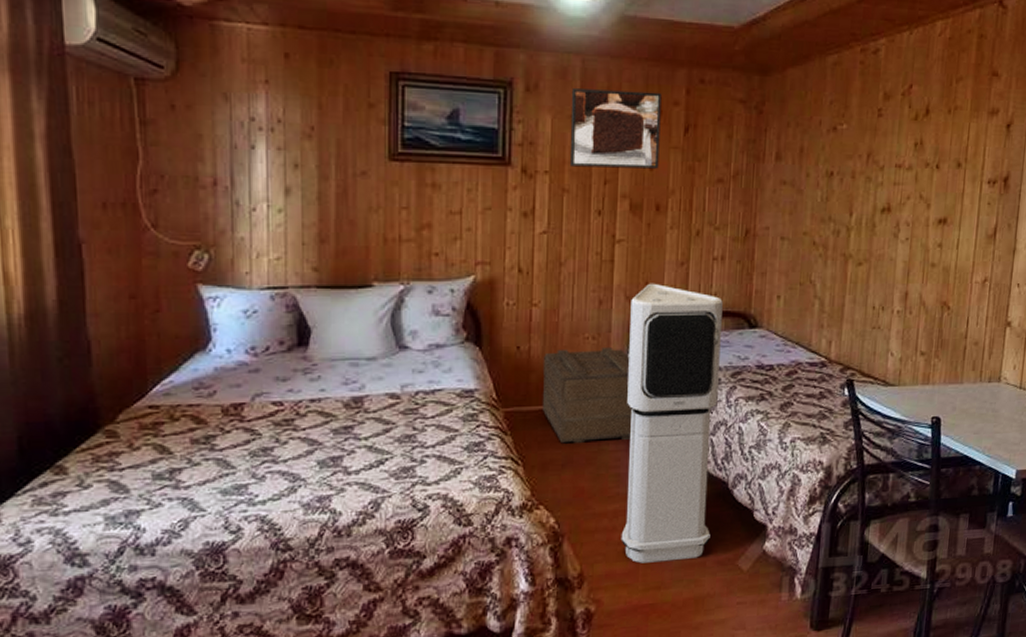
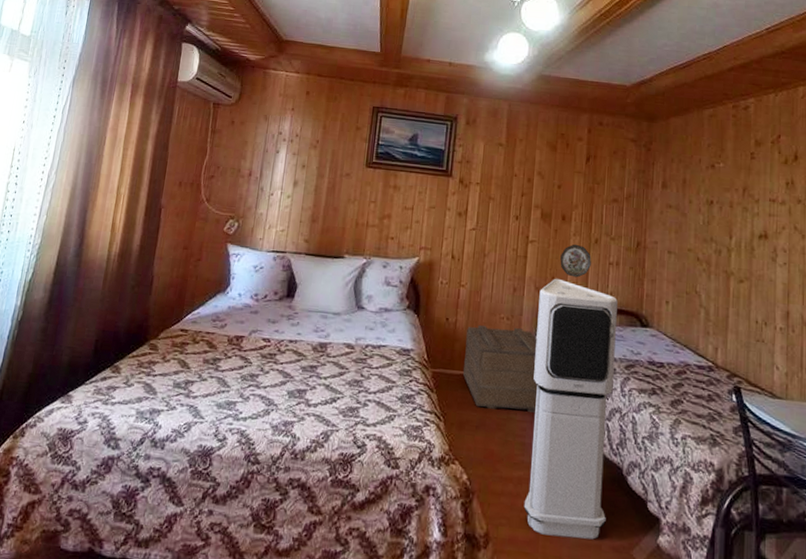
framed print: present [569,88,662,169] -> none [495,124,569,188]
decorative plate: none [655,239,692,280] -> present [560,244,591,278]

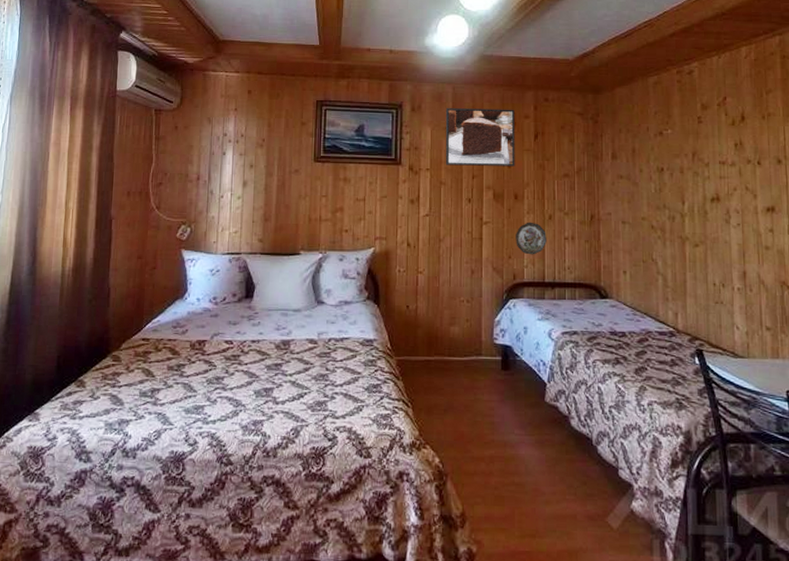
wooden crate: present [462,324,538,413] -> none [427,309,503,391]
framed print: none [495,124,569,188] -> present [445,108,515,166]
air purifier: present [523,278,618,540] -> none [497,257,579,511]

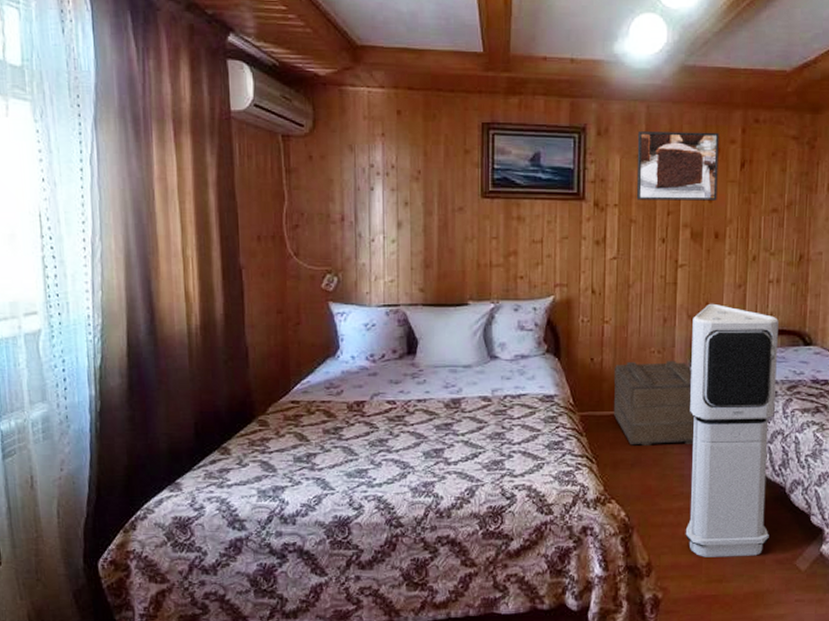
wooden crate: none [427,309,503,391] -> present [613,360,695,445]
air purifier: none [497,257,579,511] -> present [685,303,779,557]
decorative plate: present [516,222,546,255] -> none [714,263,749,300]

